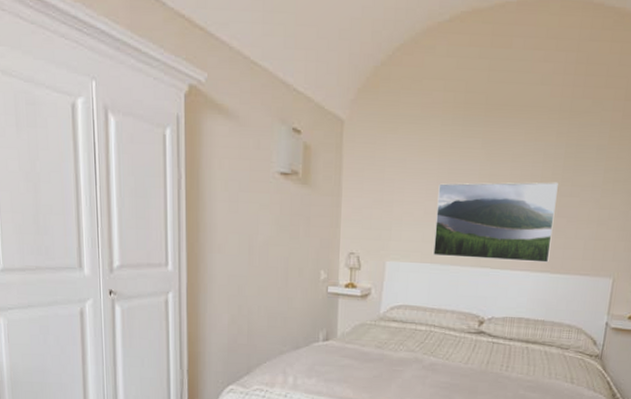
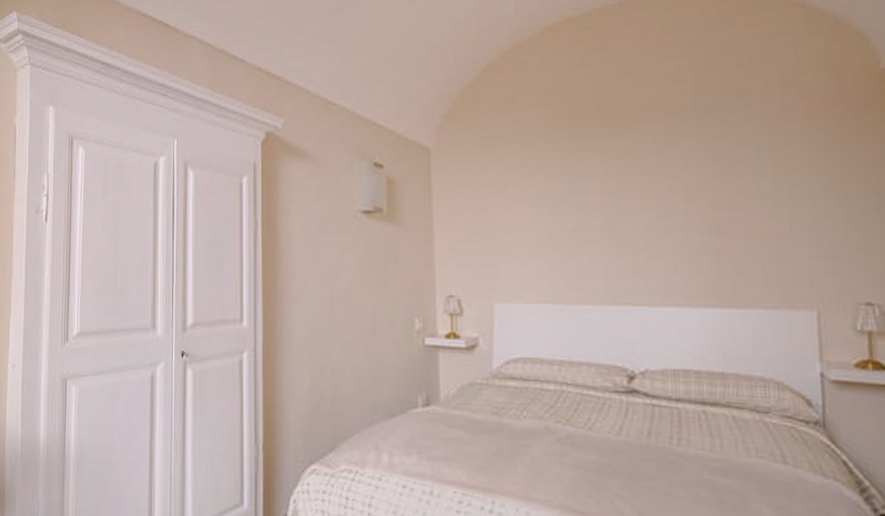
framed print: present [433,182,558,263] -> none [551,193,715,295]

